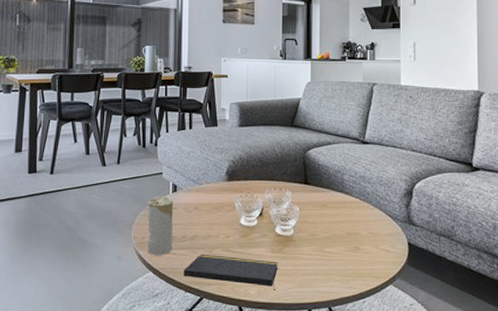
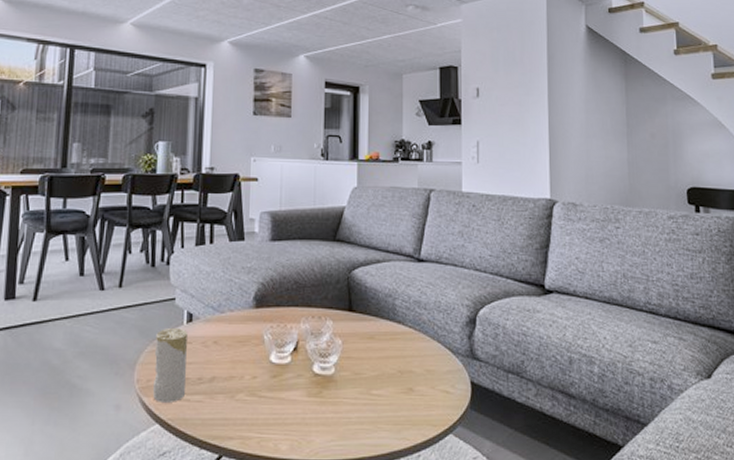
notepad: present [183,253,278,290] -> none [198,399,315,444]

